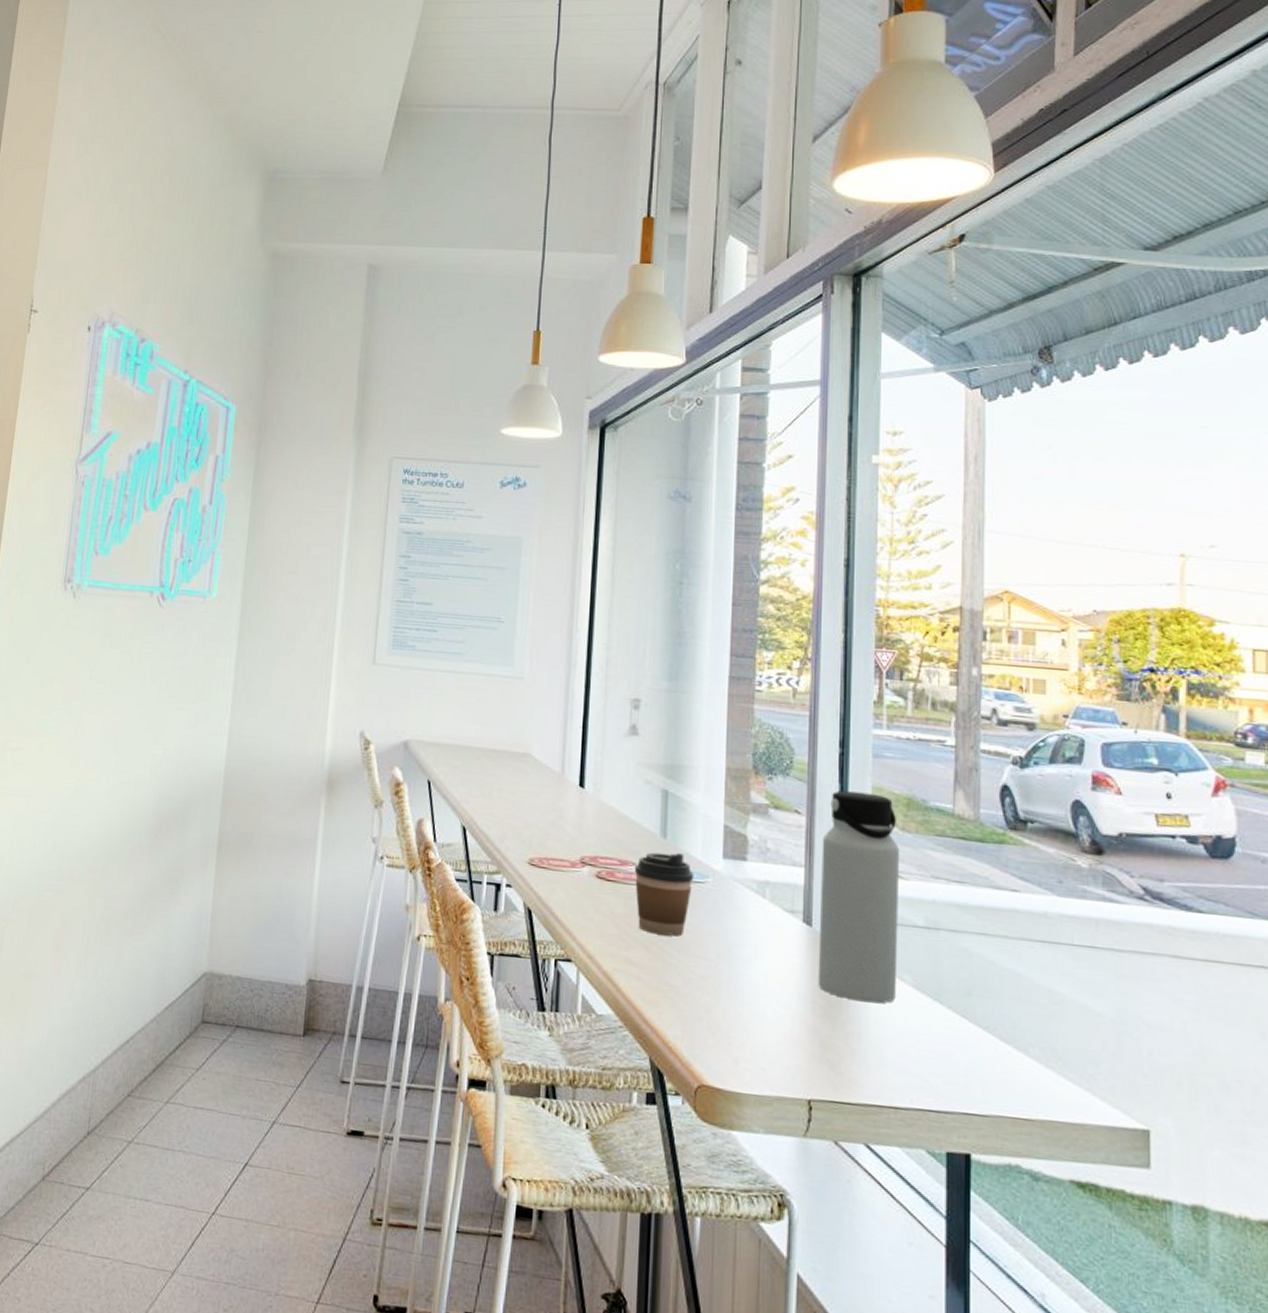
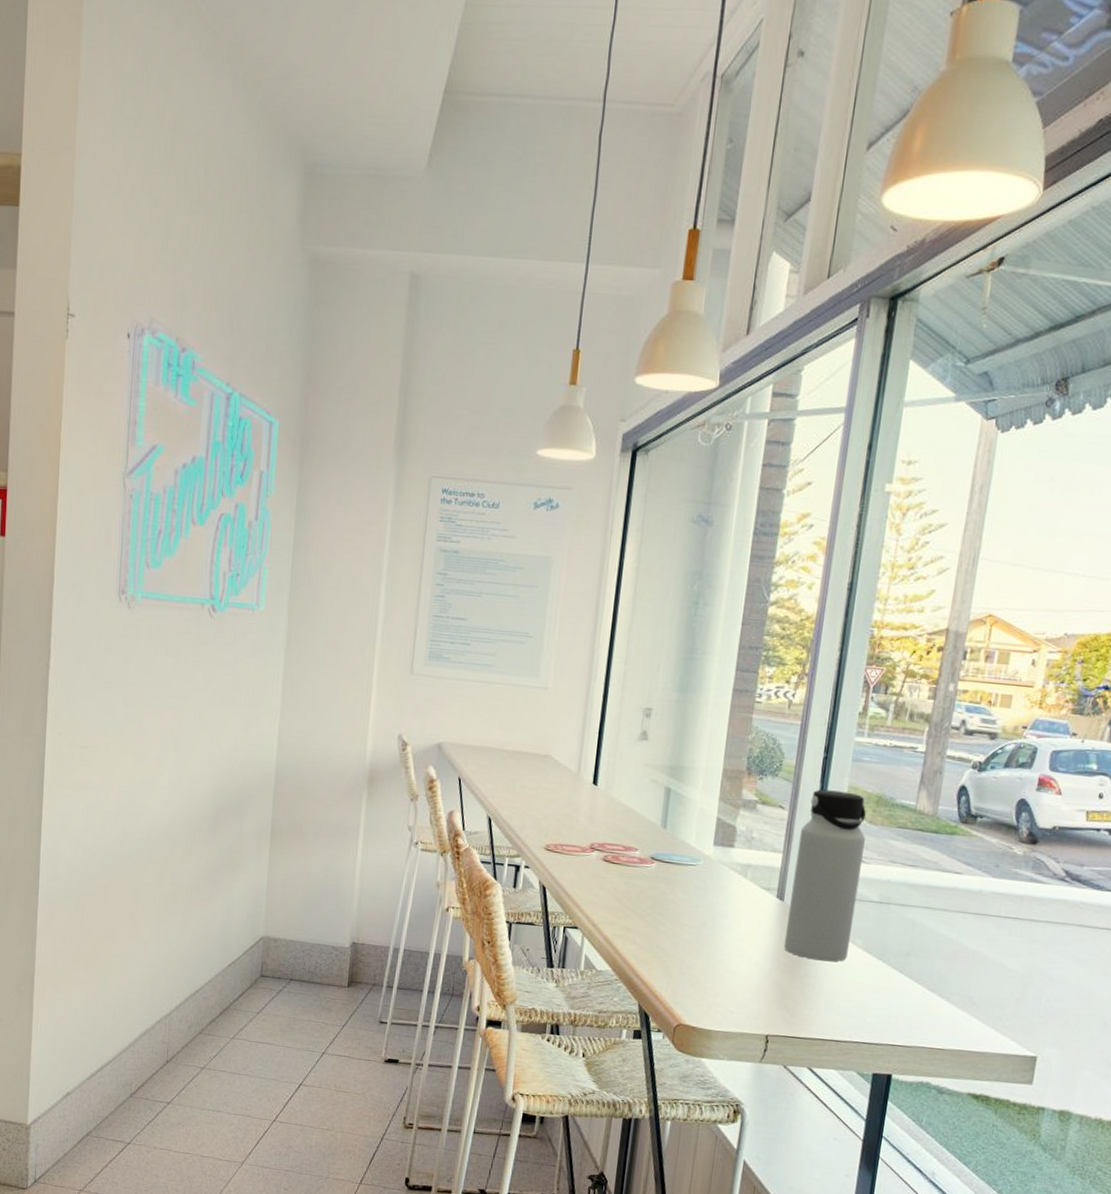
coffee cup: present [634,852,694,937] -> none [636,840,688,909]

